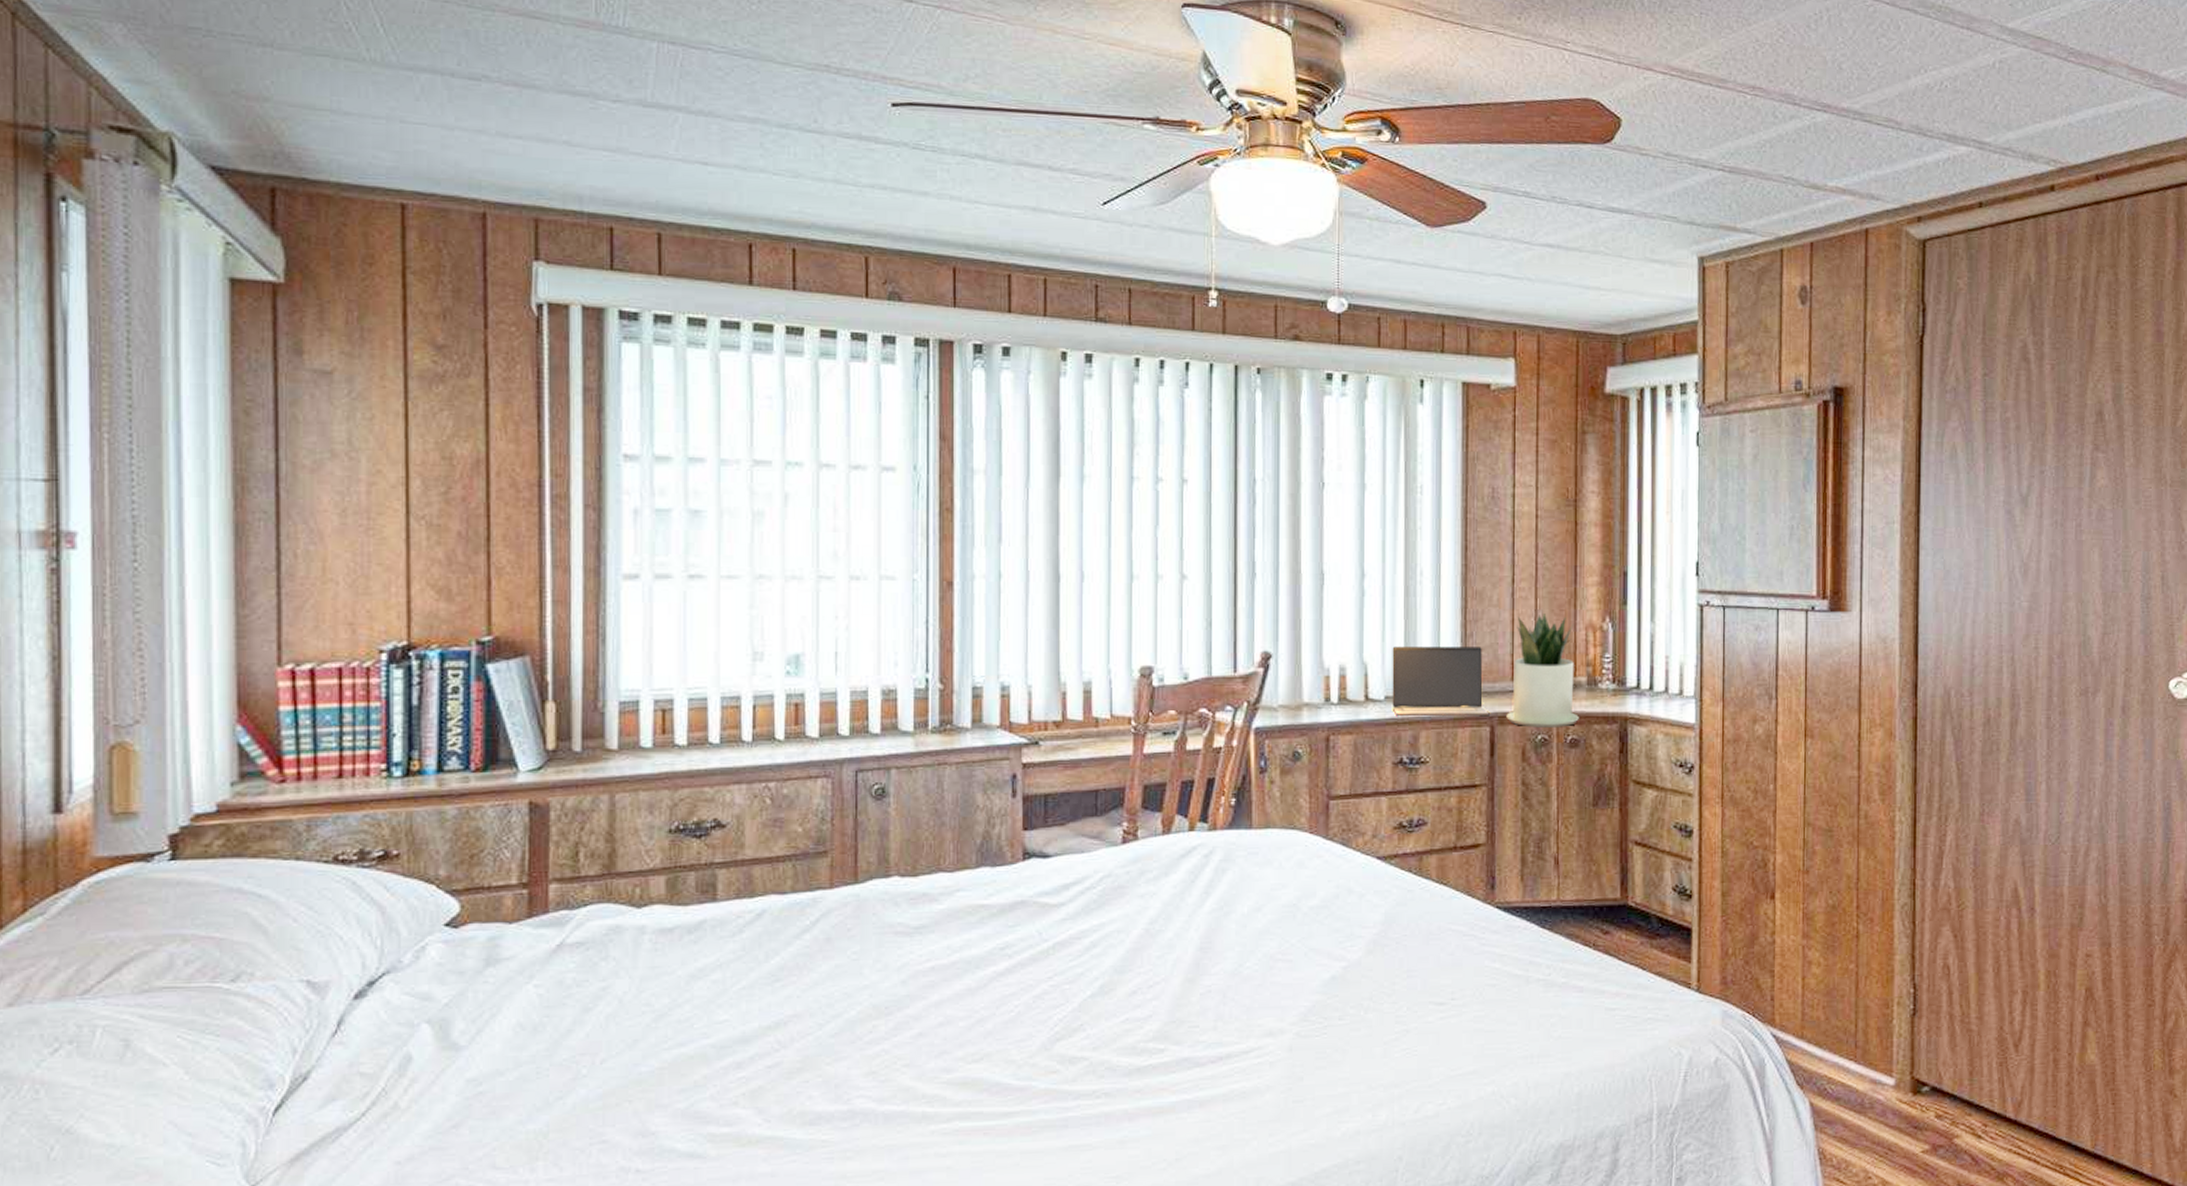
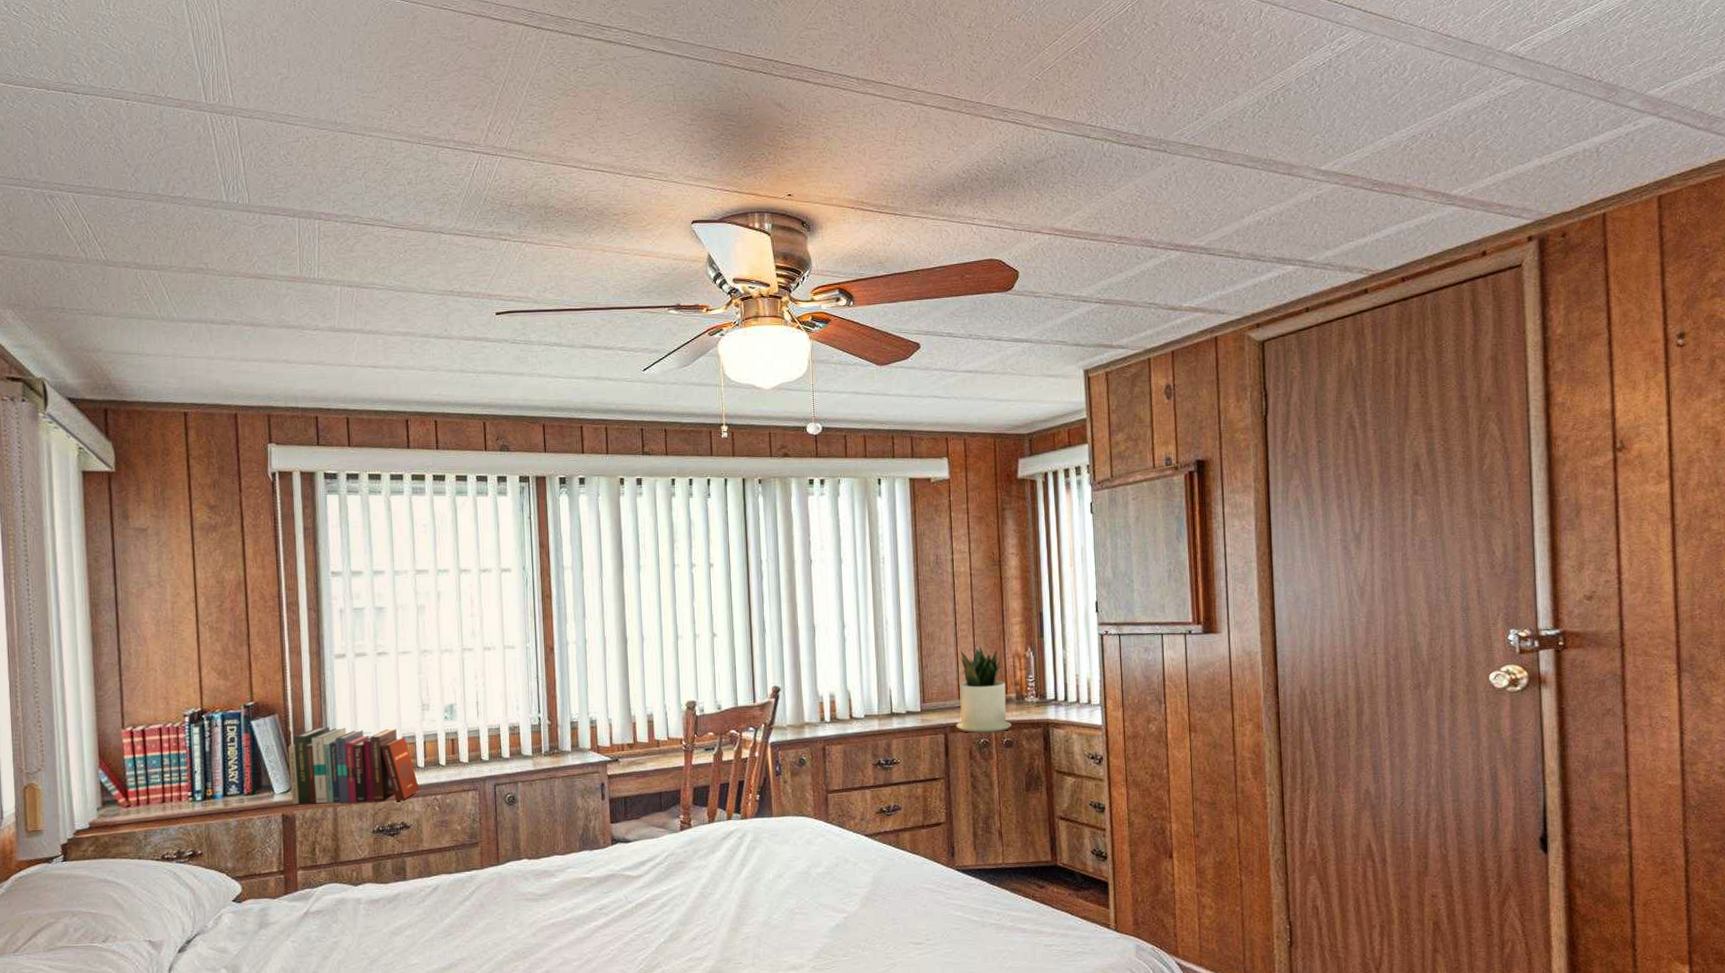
books: none [543,677,744,789] -> present [288,726,420,804]
laptop: present [1392,646,1490,717] -> none [868,675,943,730]

